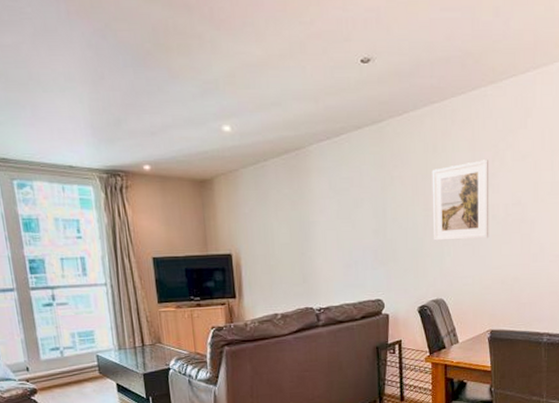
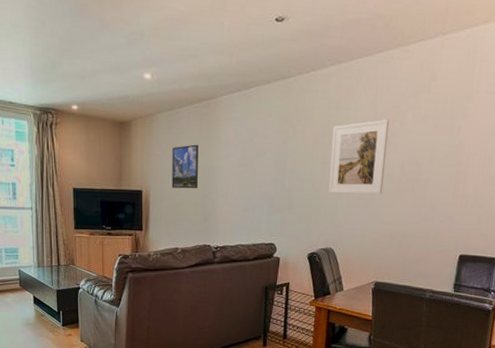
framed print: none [261,199,293,249] -> present [172,144,199,189]

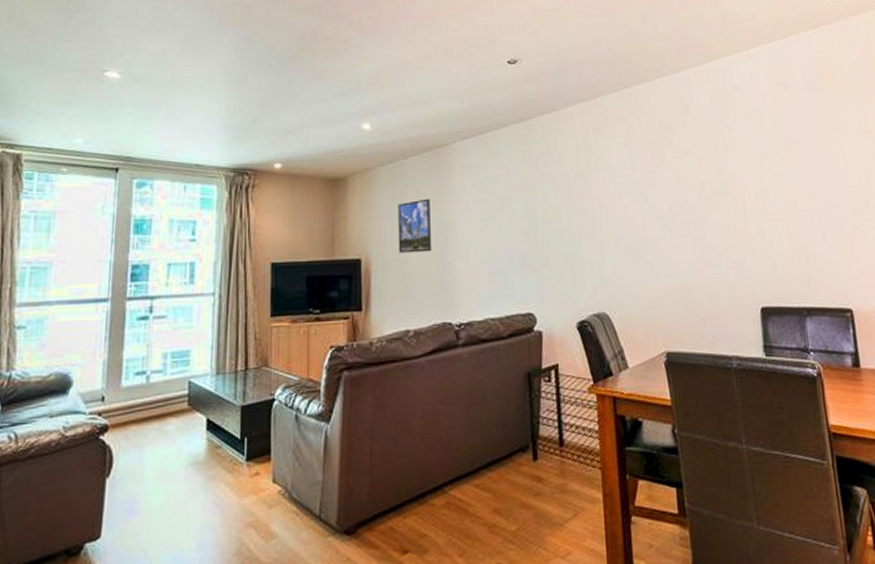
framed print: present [328,119,389,195] -> none [585,157,655,244]

